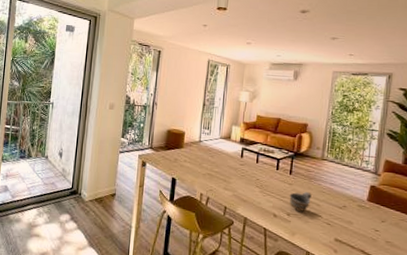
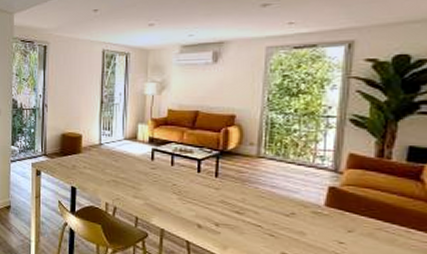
cup: present [289,191,312,212] -> none [216,196,246,222]

